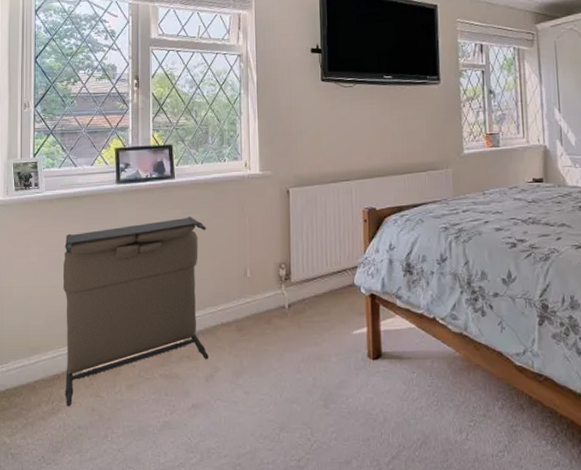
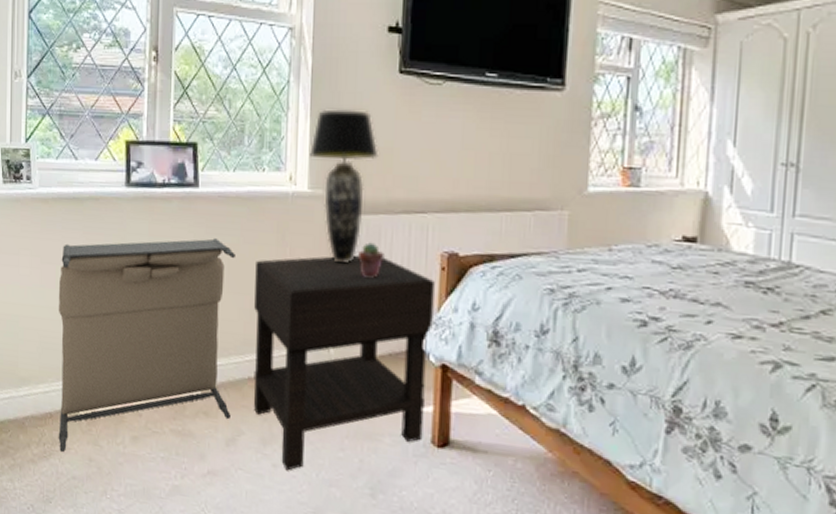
nightstand: none [222,217,361,396] -> present [254,254,435,471]
table lamp: none [259,110,311,225] -> present [310,109,379,264]
potted succulent: none [300,207,321,234] -> present [357,242,384,278]

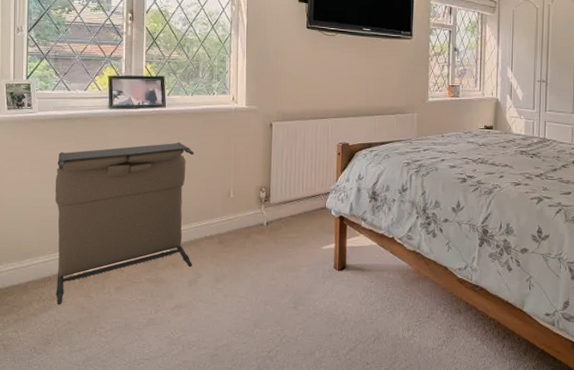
nightstand: present [254,254,435,471] -> none [209,148,334,298]
table lamp: present [310,109,379,264] -> none [247,52,294,154]
potted succulent: present [357,242,384,278] -> none [281,139,300,163]

